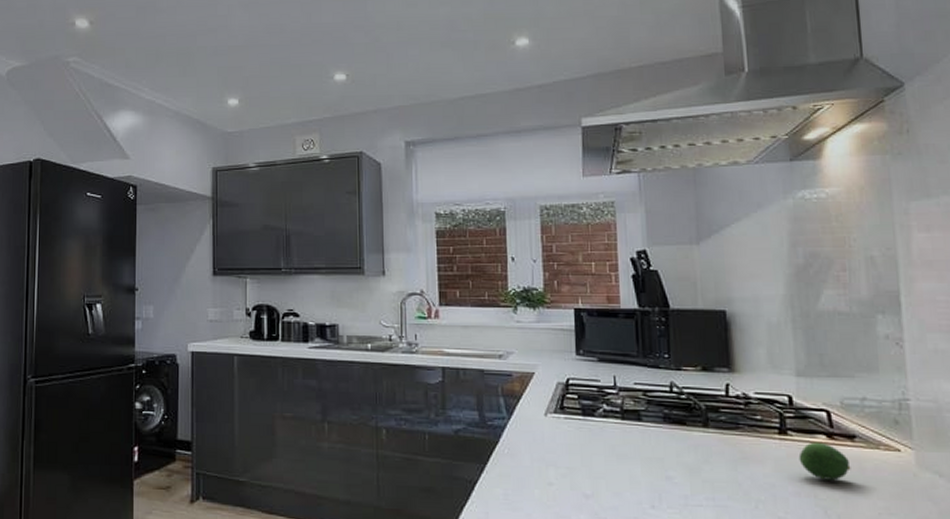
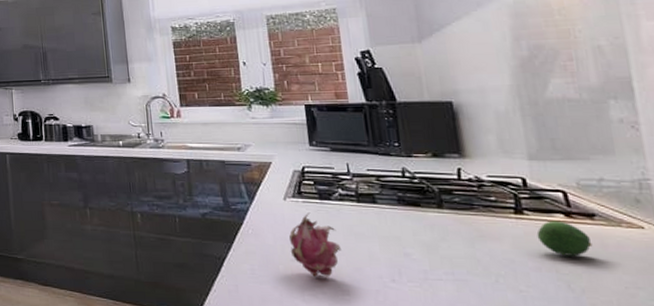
fruit: none [547,430,602,503] -> present [289,212,342,277]

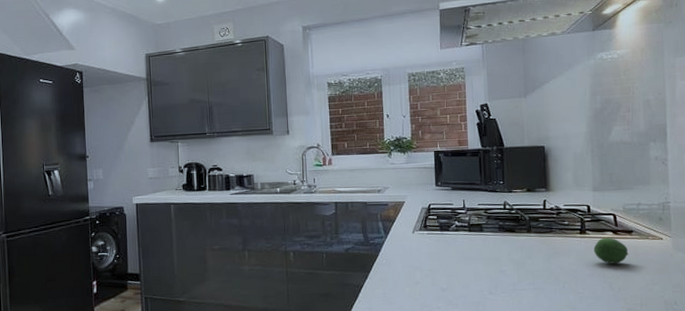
fruit: present [289,212,342,277] -> none [415,242,455,295]

